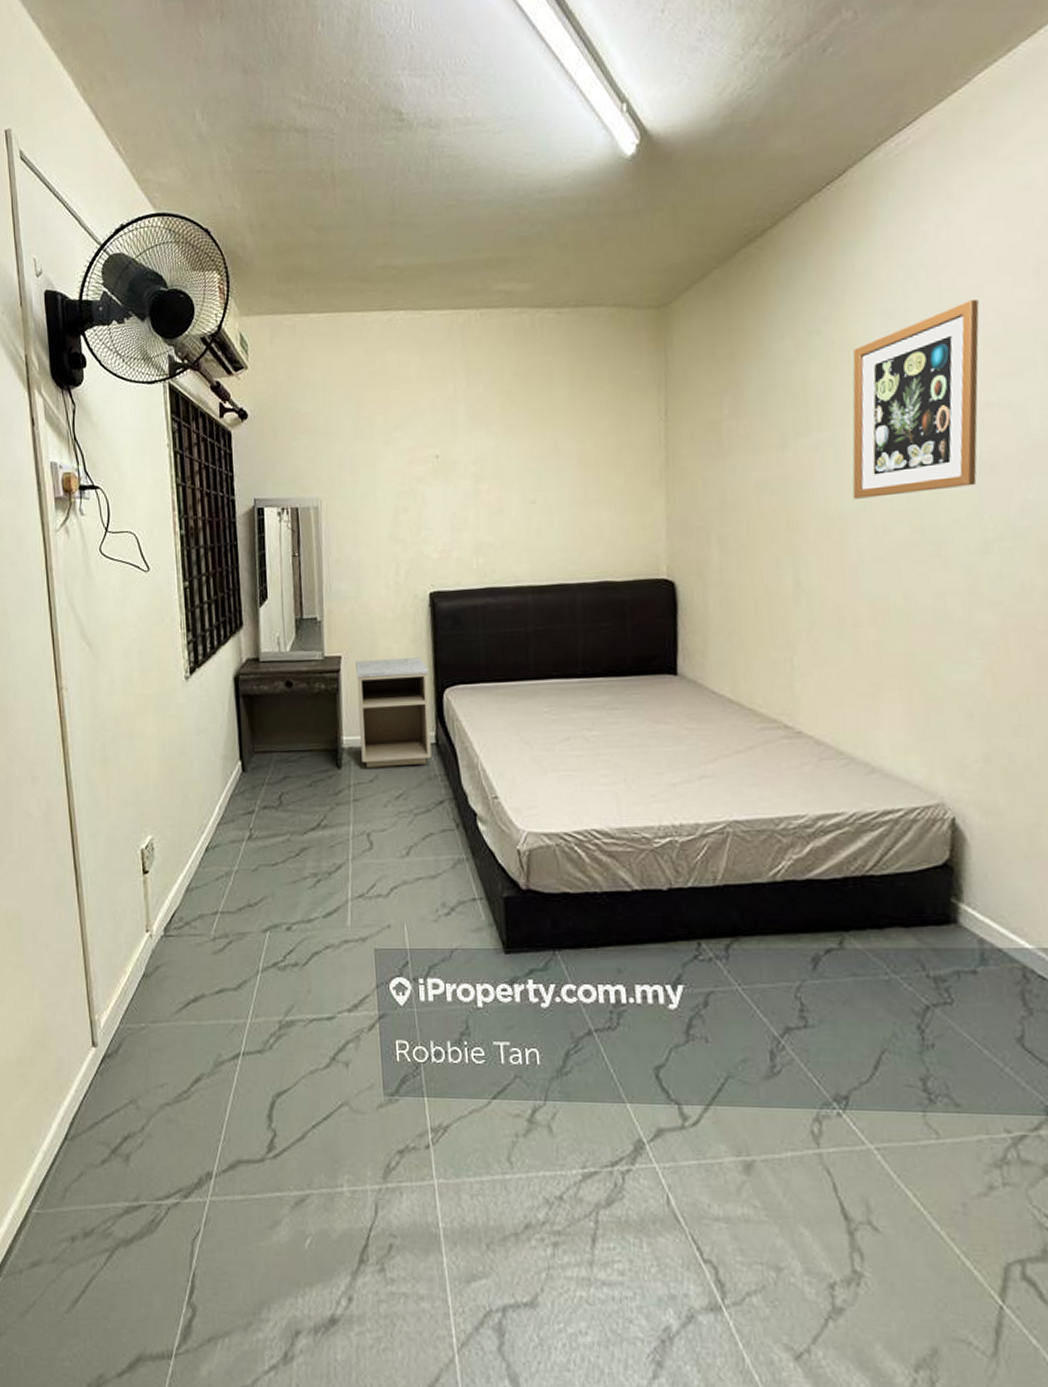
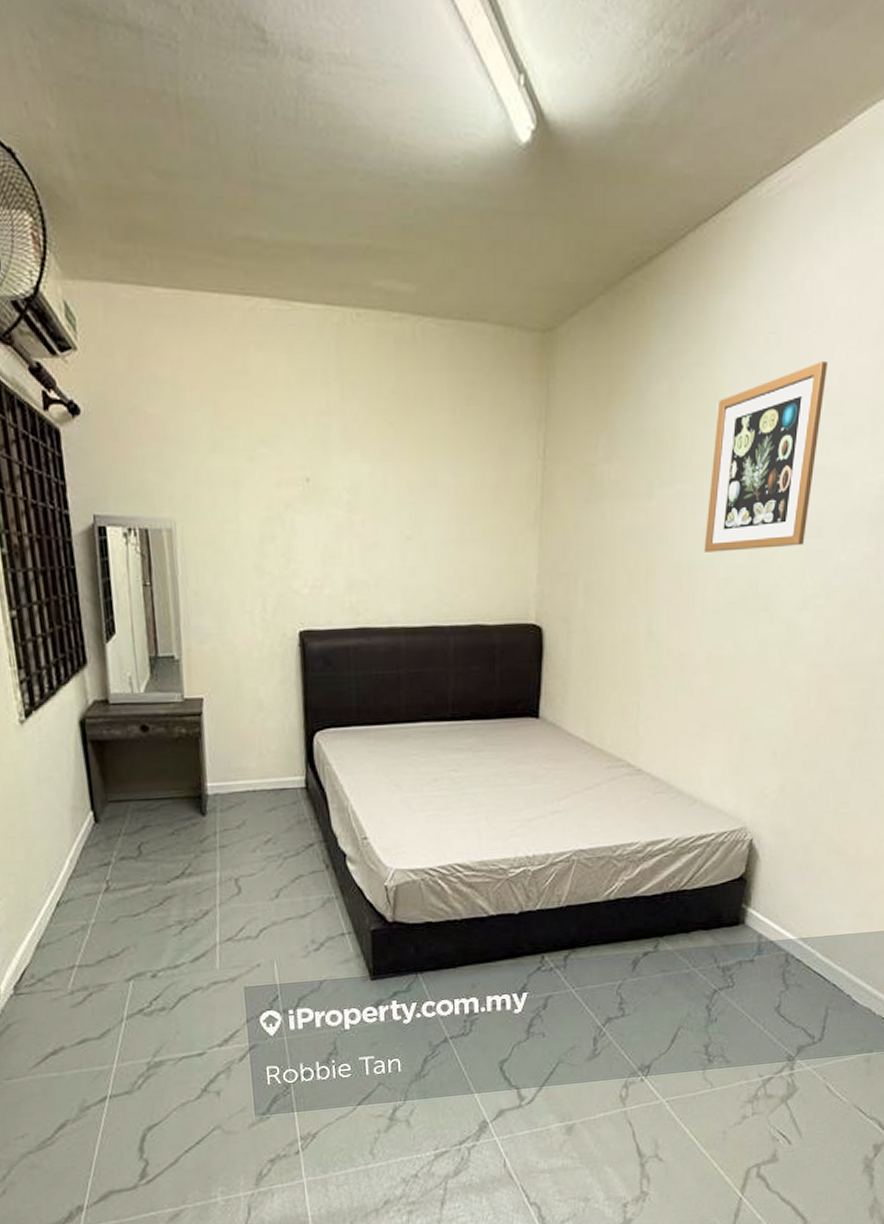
nightstand: present [356,658,432,768] -> none [219,700,301,814]

